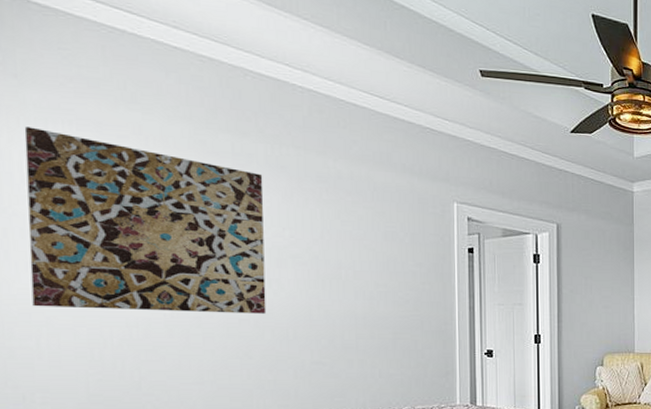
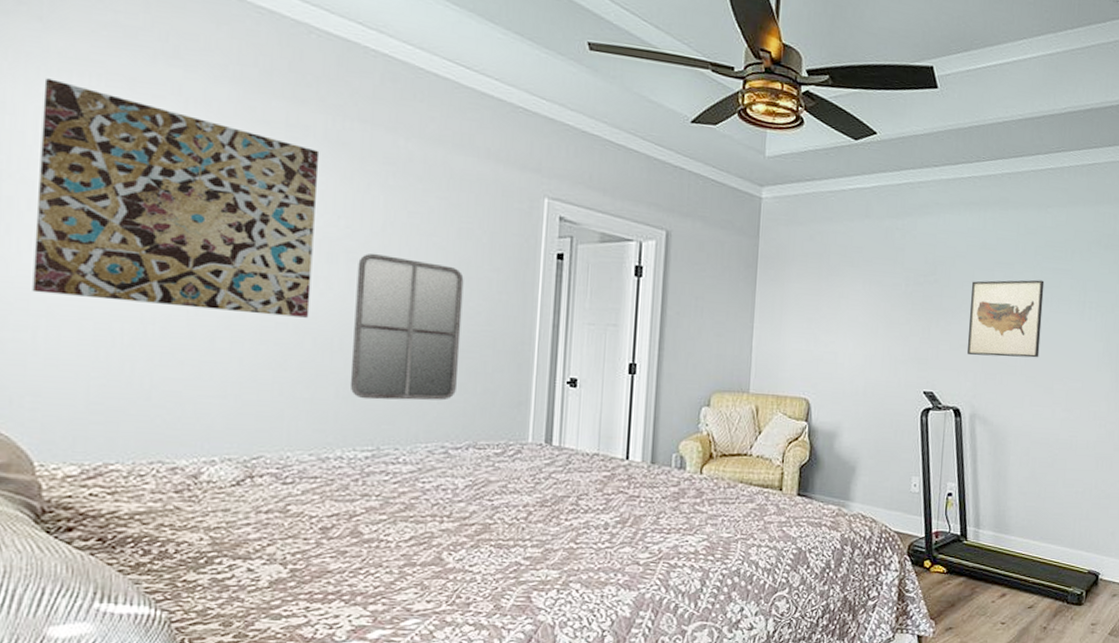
home mirror: none [303,257,395,378] -> present [349,253,464,401]

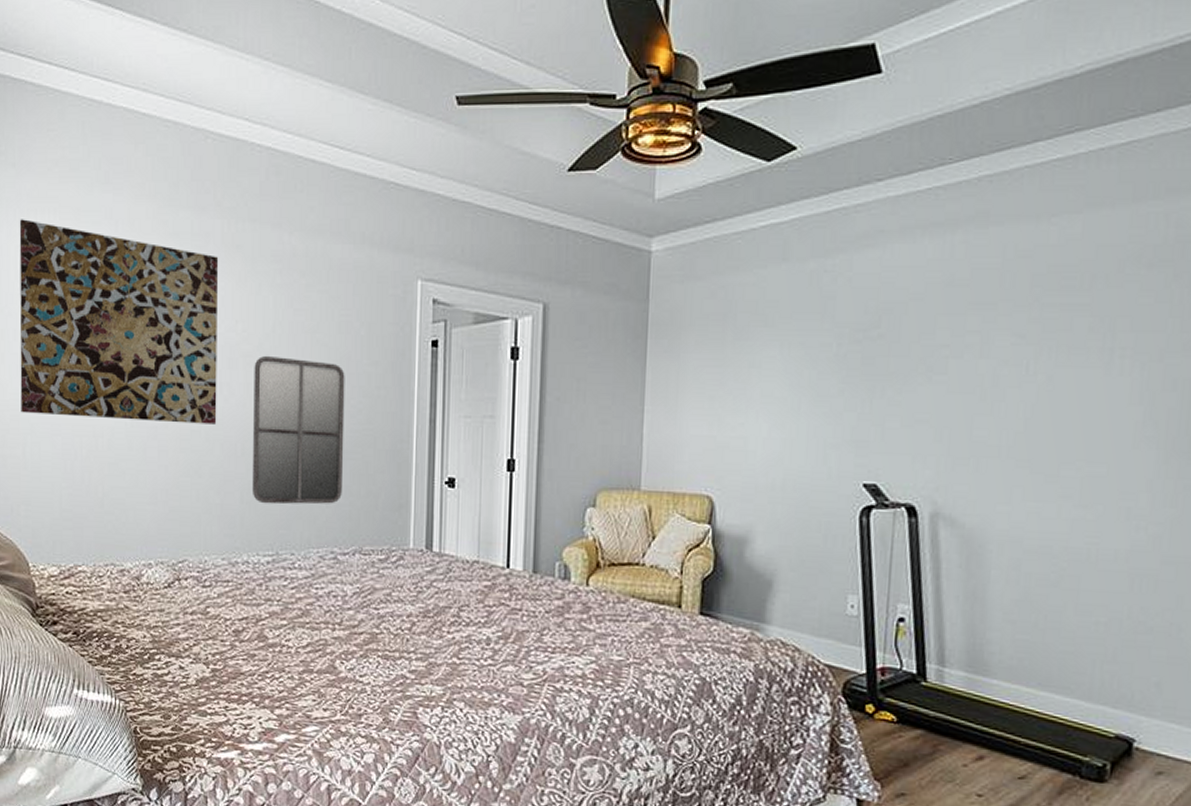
wall art: present [966,280,1045,358] -> none [925,322,1046,434]

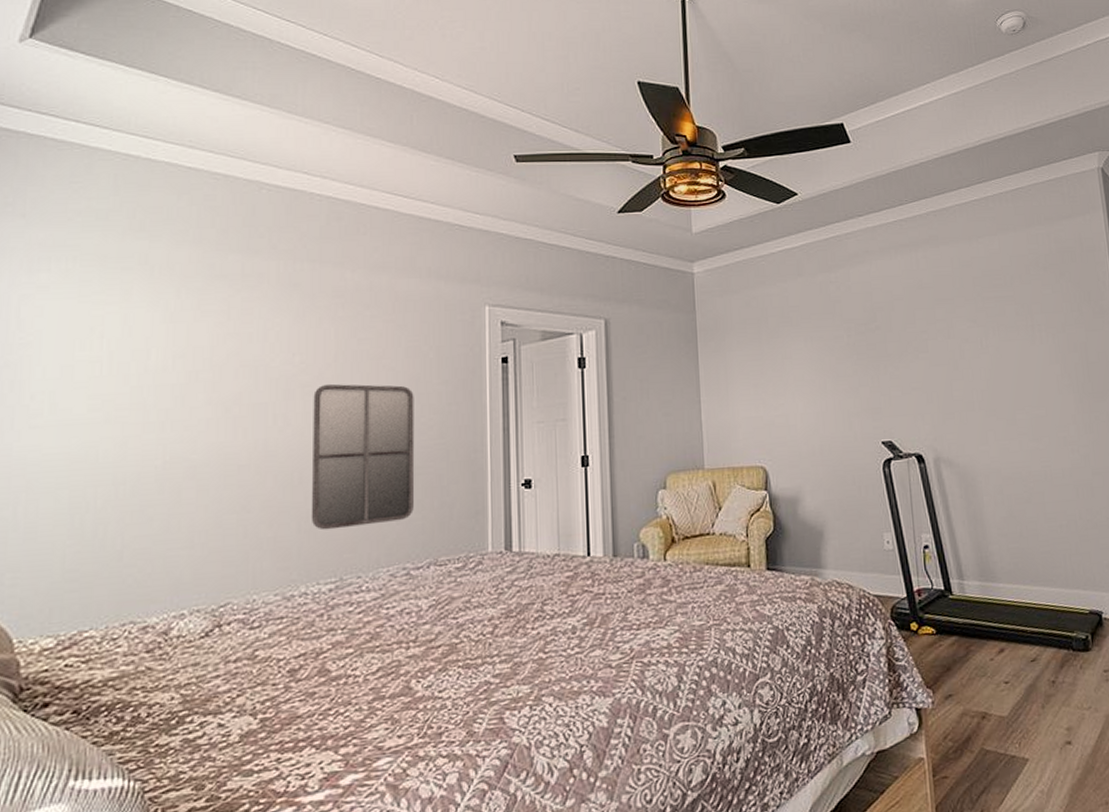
wall art: present [19,219,219,424] -> none [14,268,274,470]

